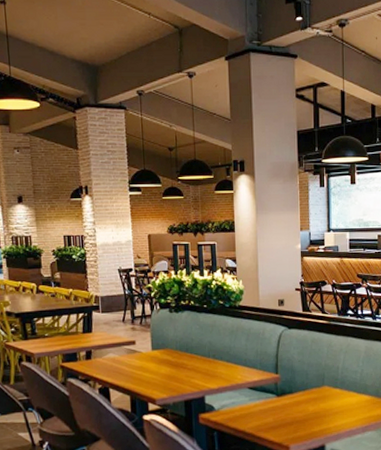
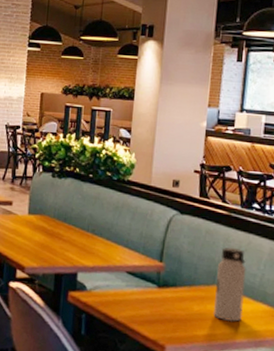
water bottle: none [325,351,350,415] -> present [213,247,247,322]

